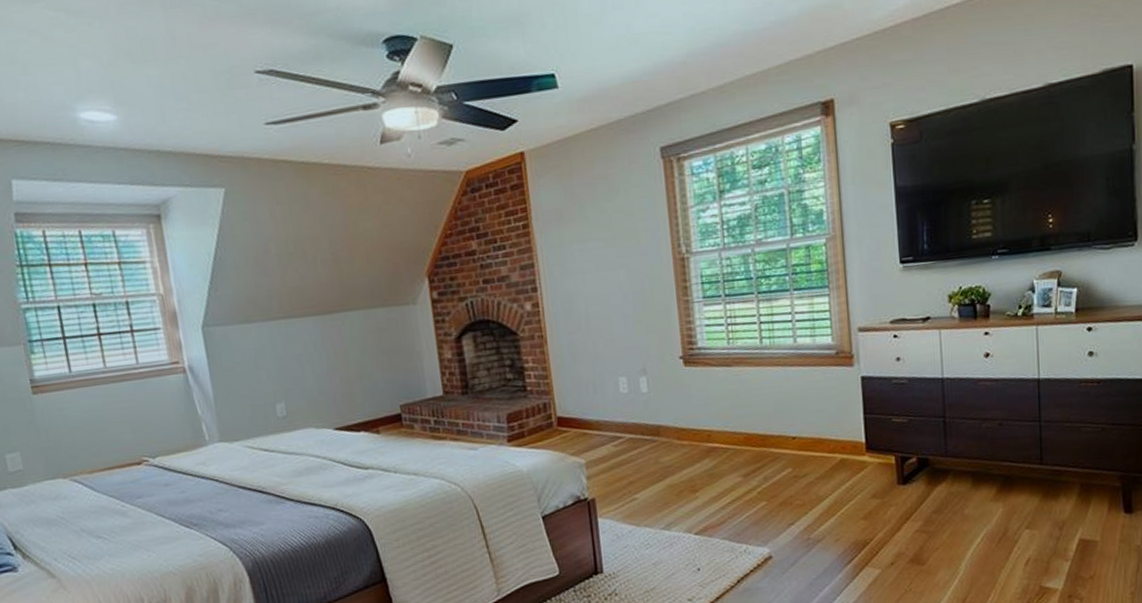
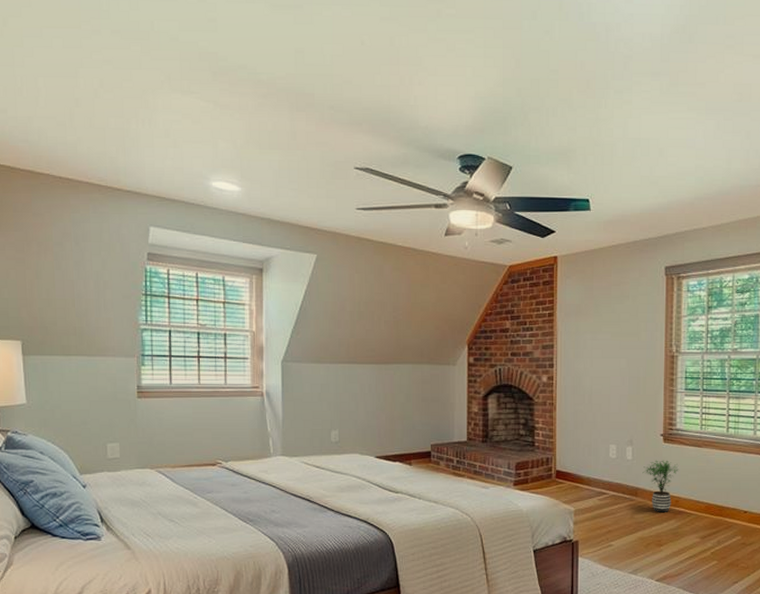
potted plant: none [662,387,707,452] -> present [642,460,679,512]

